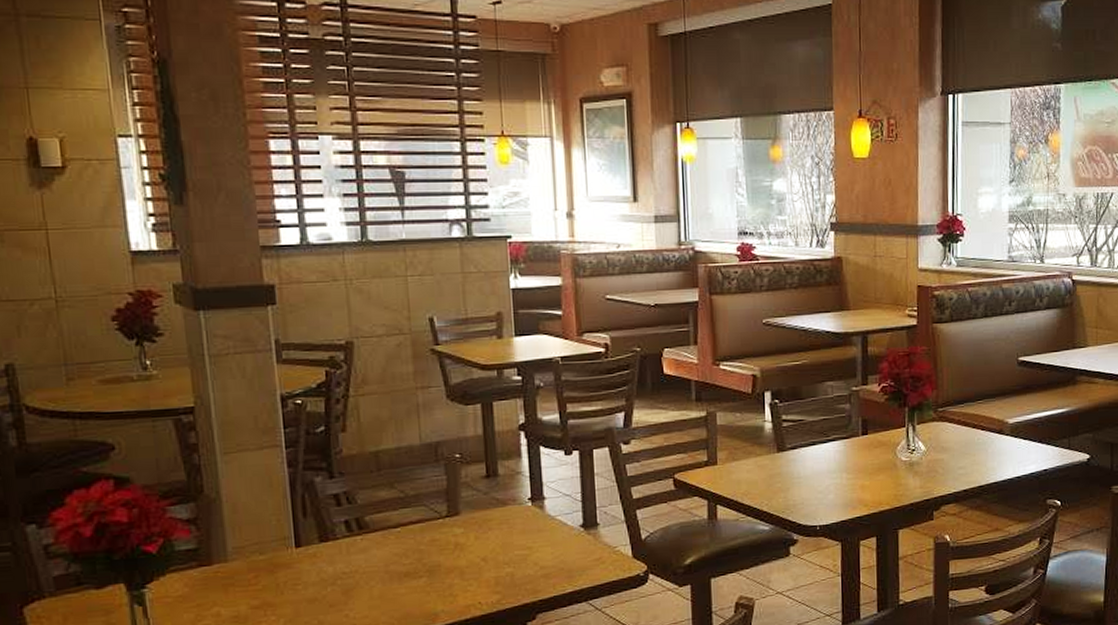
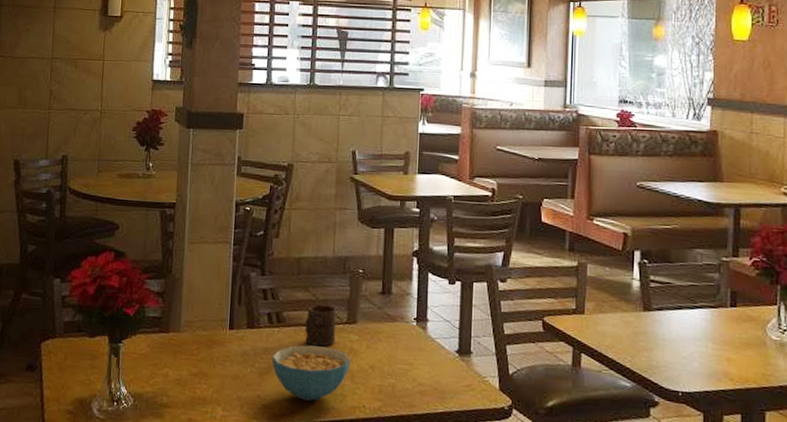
cereal bowl: none [357,546,458,610] -> present [272,345,351,401]
cup: none [395,500,436,548] -> present [305,304,336,347]

